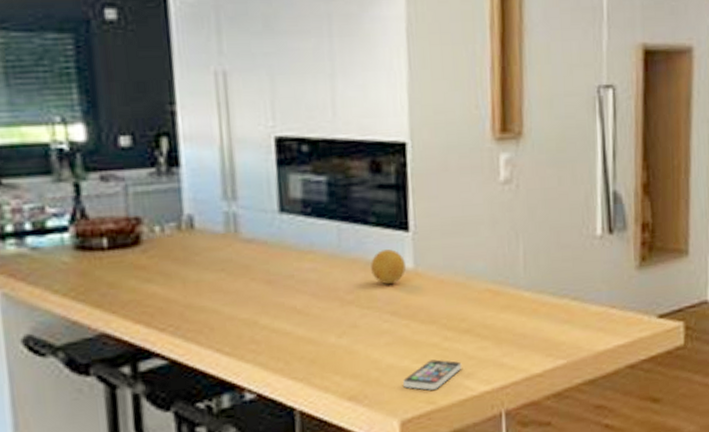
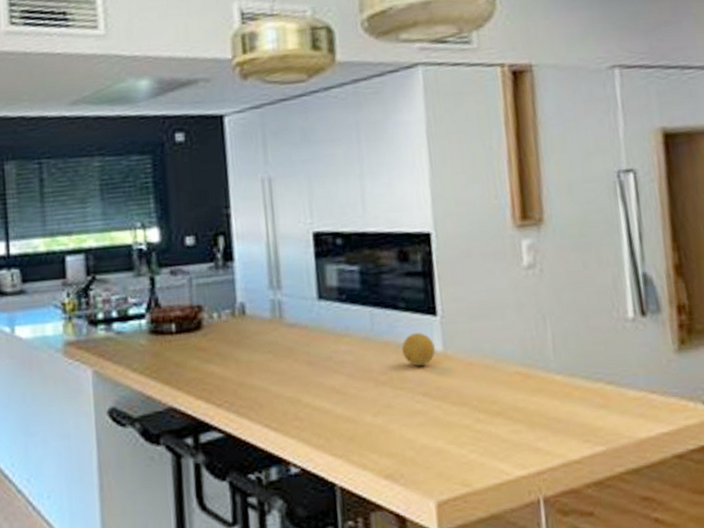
smartphone: present [403,359,462,390] -> none [437,441,496,472]

